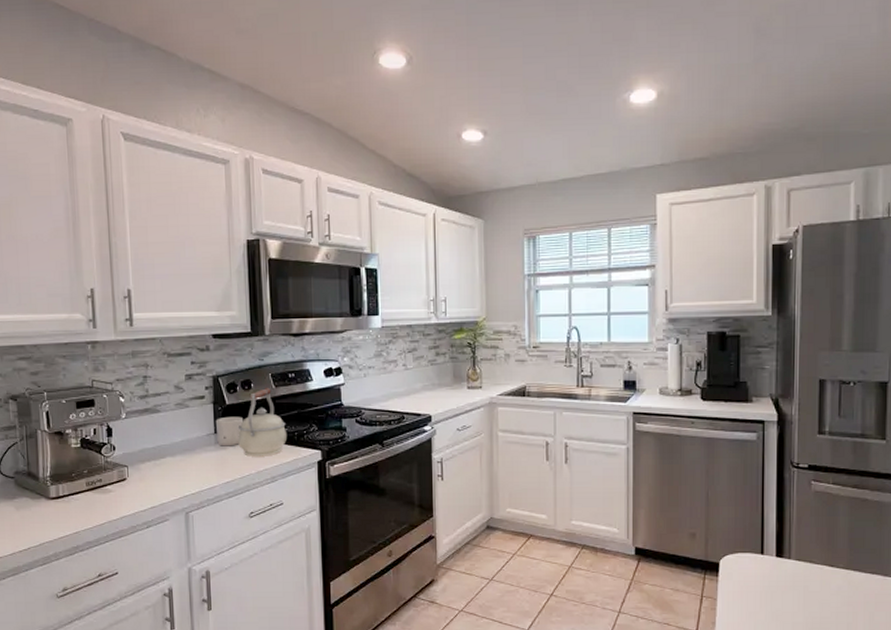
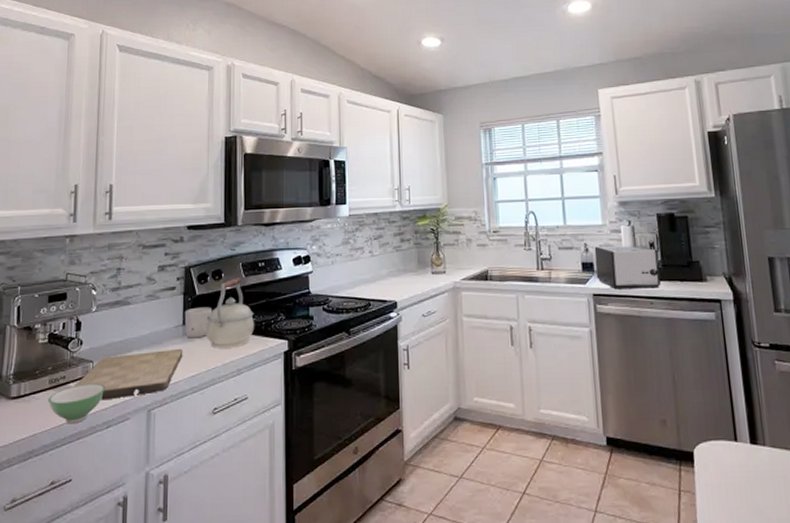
bowl: none [87,487,142,523] -> present [48,384,106,424]
cutting board: none [111,456,217,503] -> present [74,348,183,401]
toaster: none [638,363,704,408] -> present [594,244,661,290]

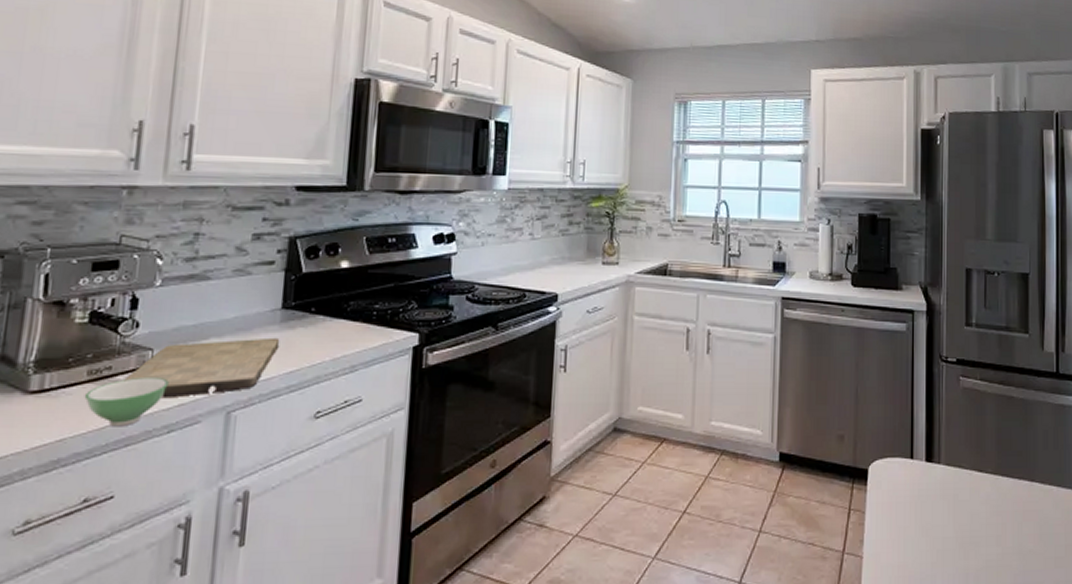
mug: present [184,307,213,338] -> none [284,288,323,326]
kettle: present [206,276,255,348] -> none [311,253,378,340]
toaster: present [594,244,661,290] -> none [787,245,855,295]

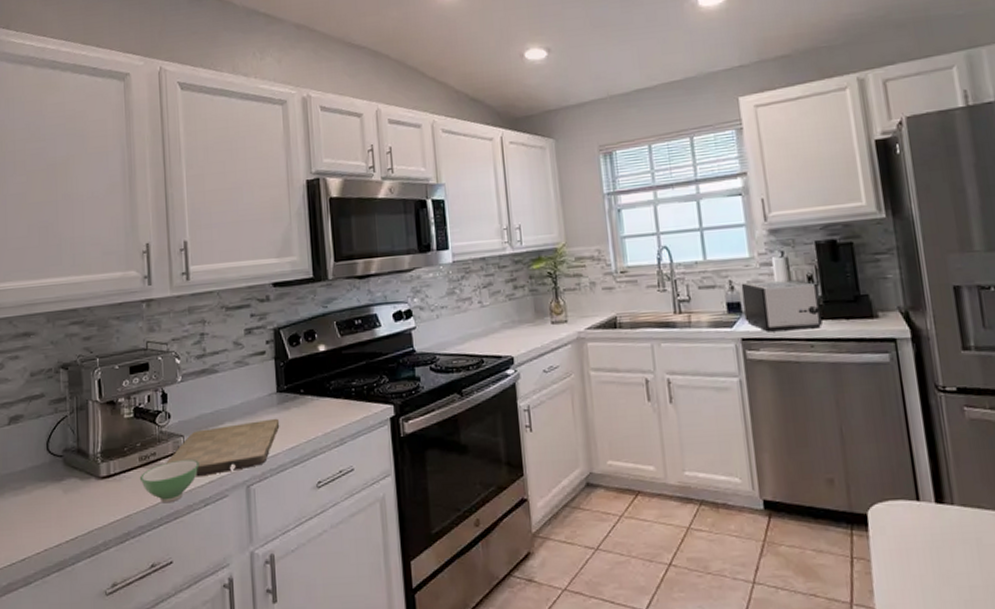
toaster: none [787,245,855,295] -> present [741,279,822,332]

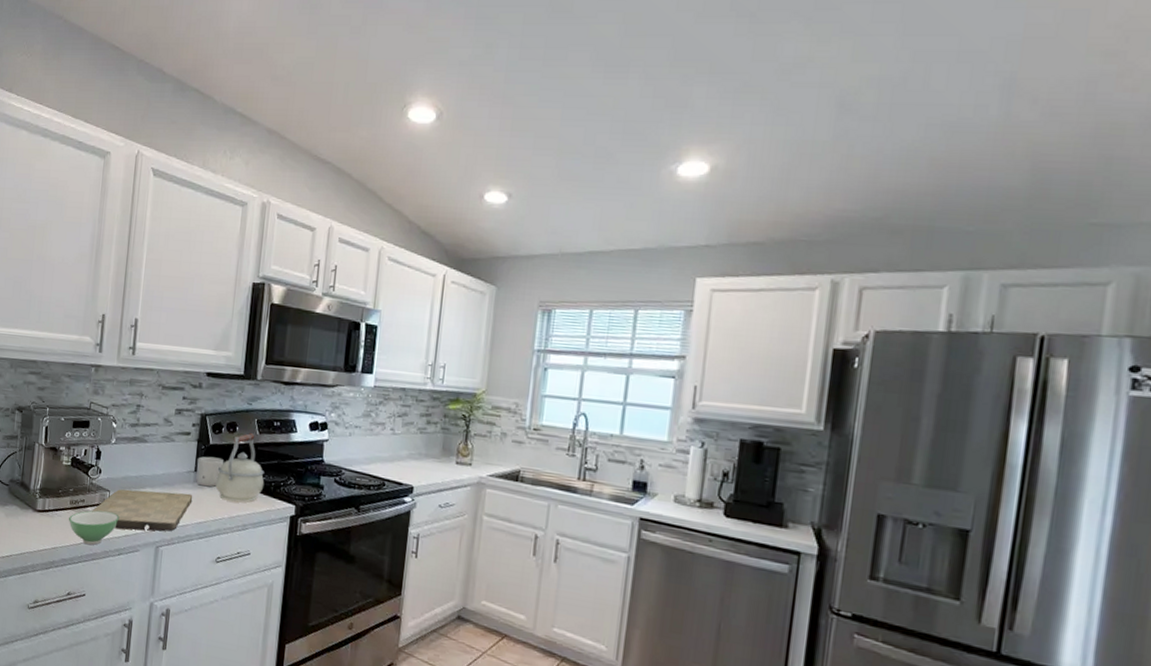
mug: none [277,371,308,407] -> present [196,456,225,487]
kettle: none [301,336,356,417] -> present [215,432,265,503]
toaster: present [741,279,822,332] -> none [648,464,732,525]

